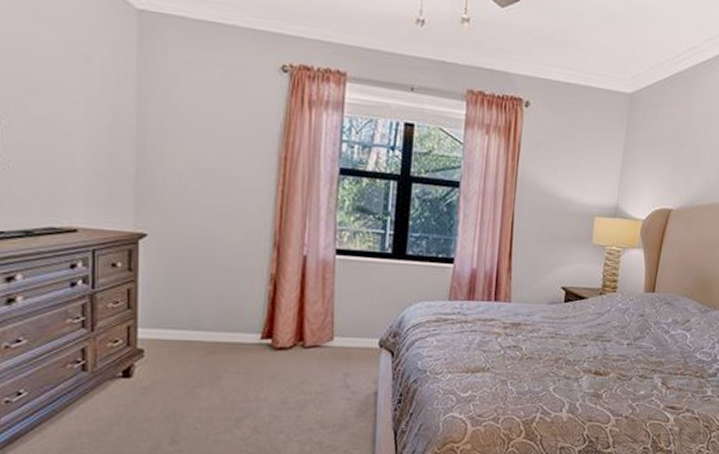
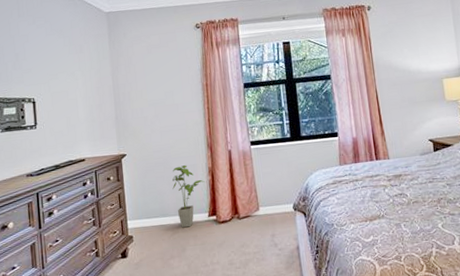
house plant: none [213,265,263,349] -> present [172,165,205,228]

